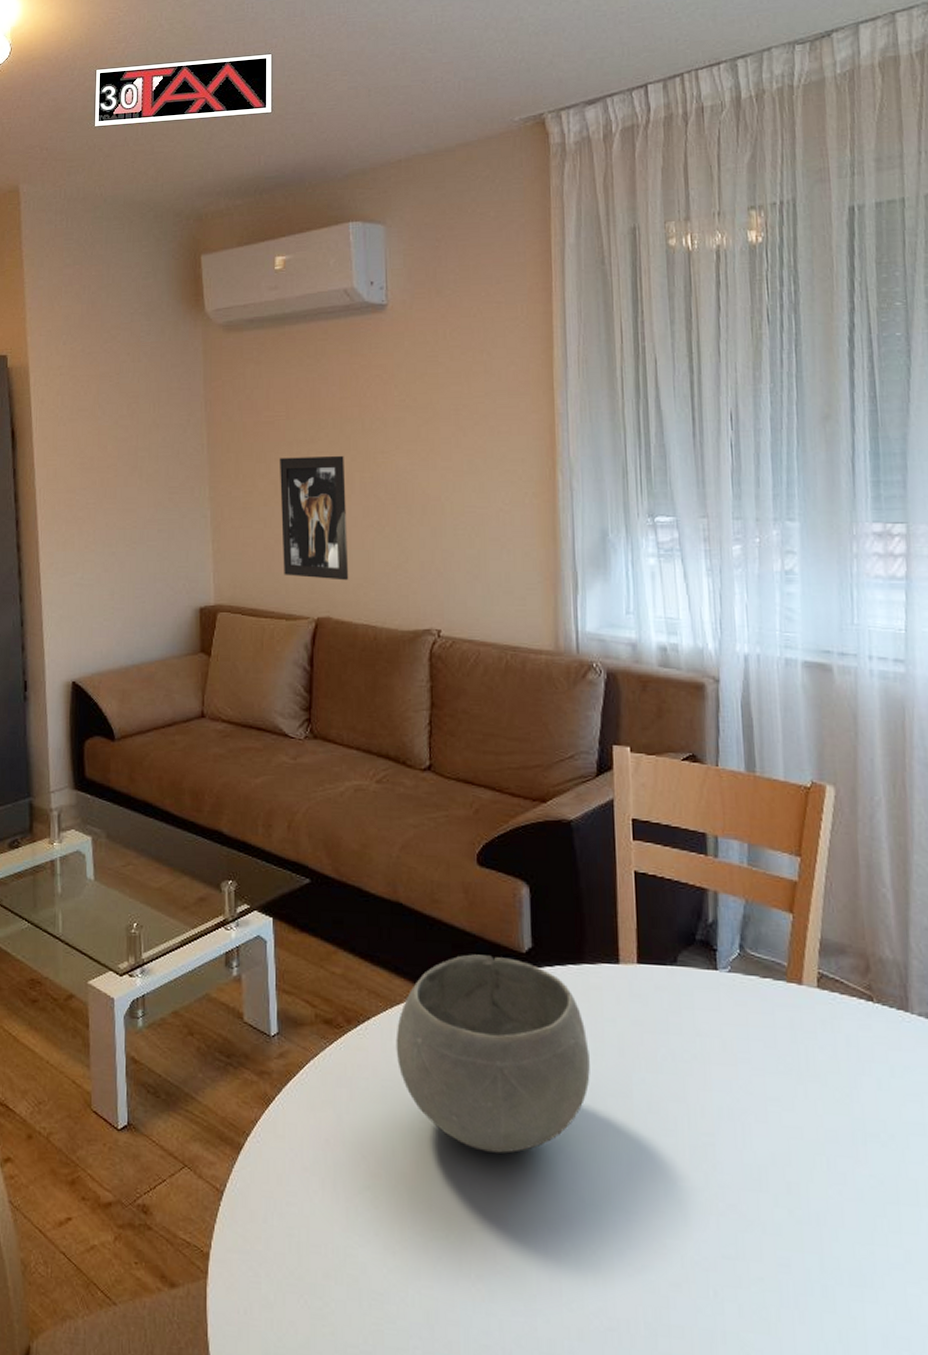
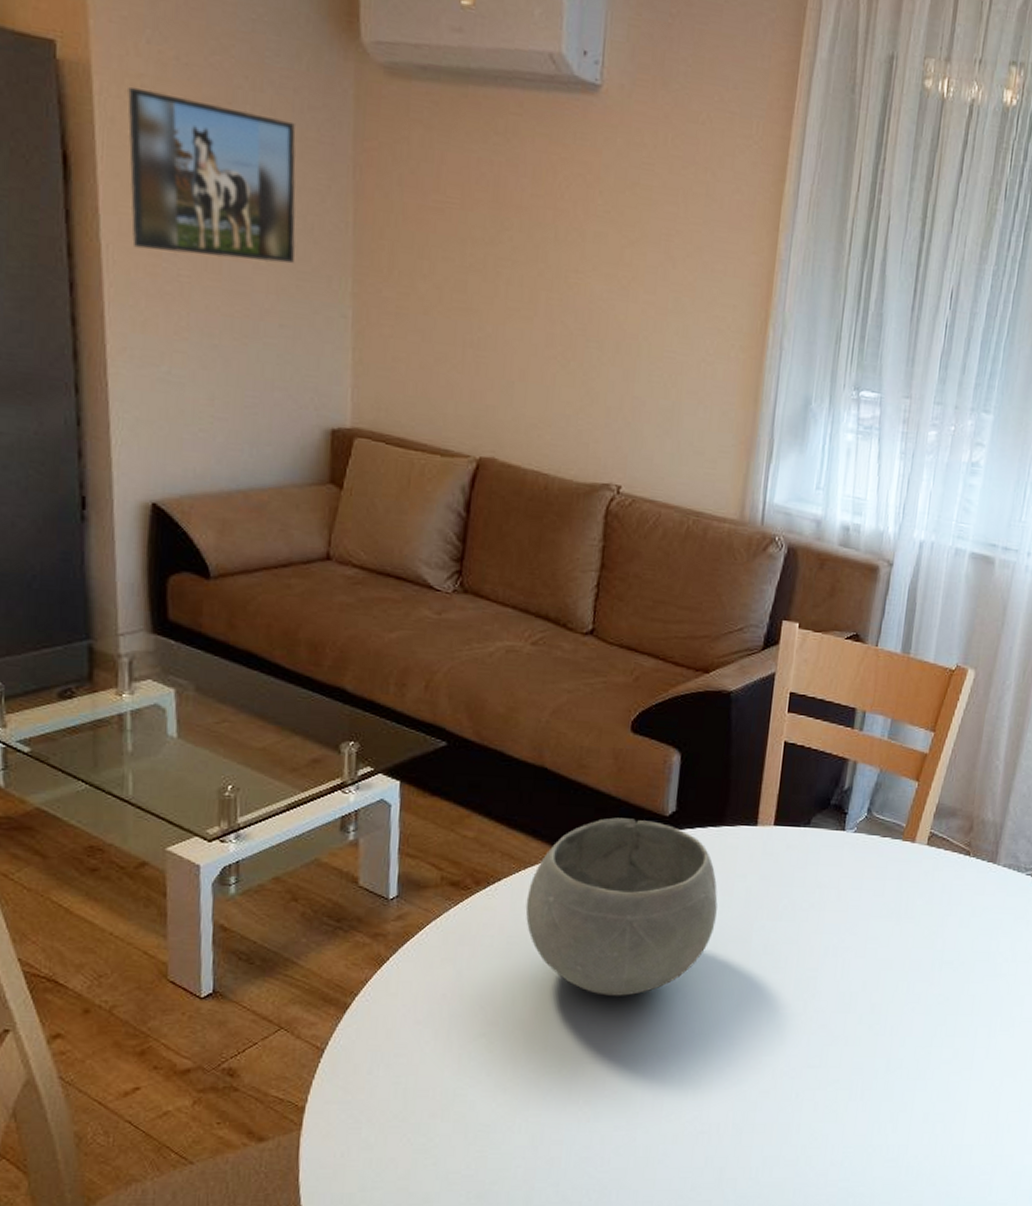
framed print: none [52,375,166,488] -> present [128,86,296,264]
wall art: present [279,455,349,581] -> none [442,257,529,418]

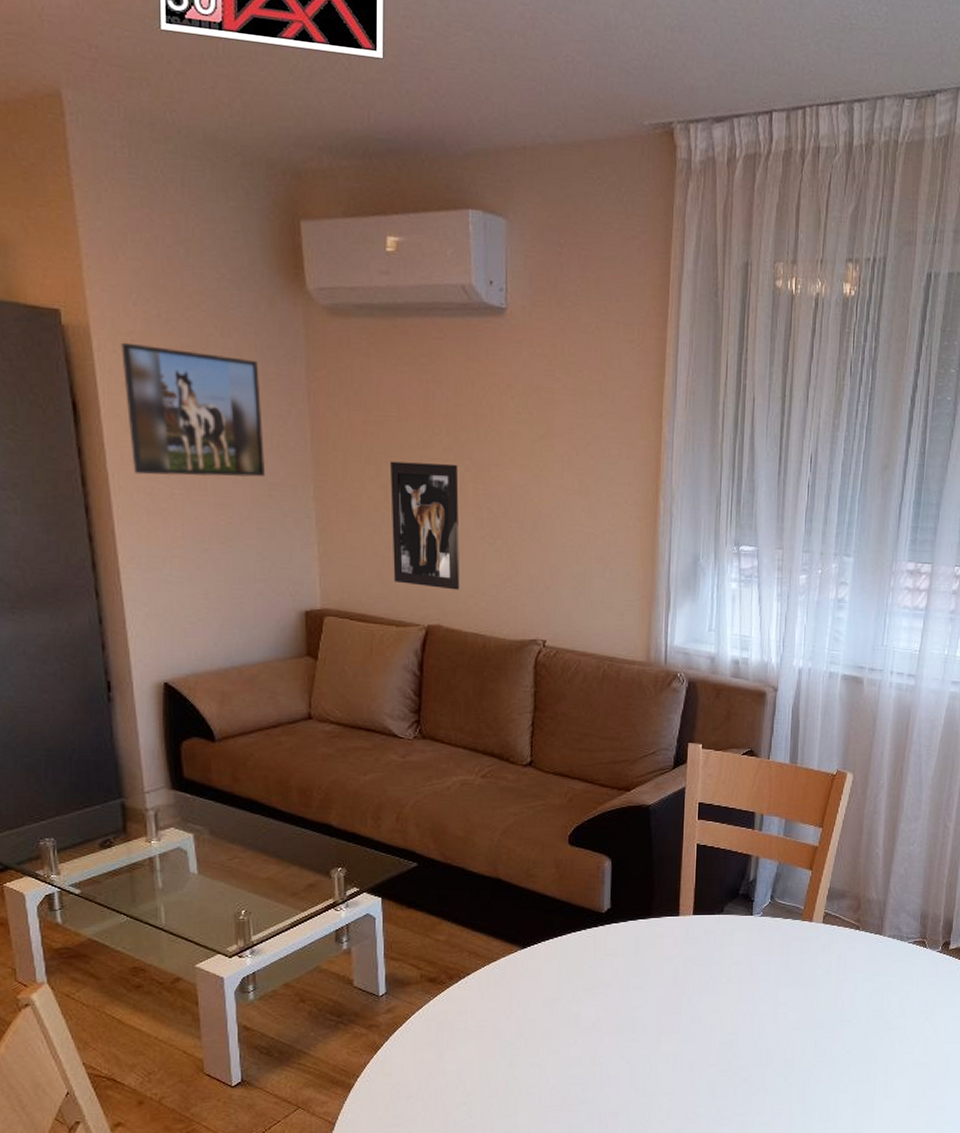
wall art: none [442,257,529,418] -> present [389,461,460,590]
bowl: present [525,817,718,996] -> none [492,916,651,1065]

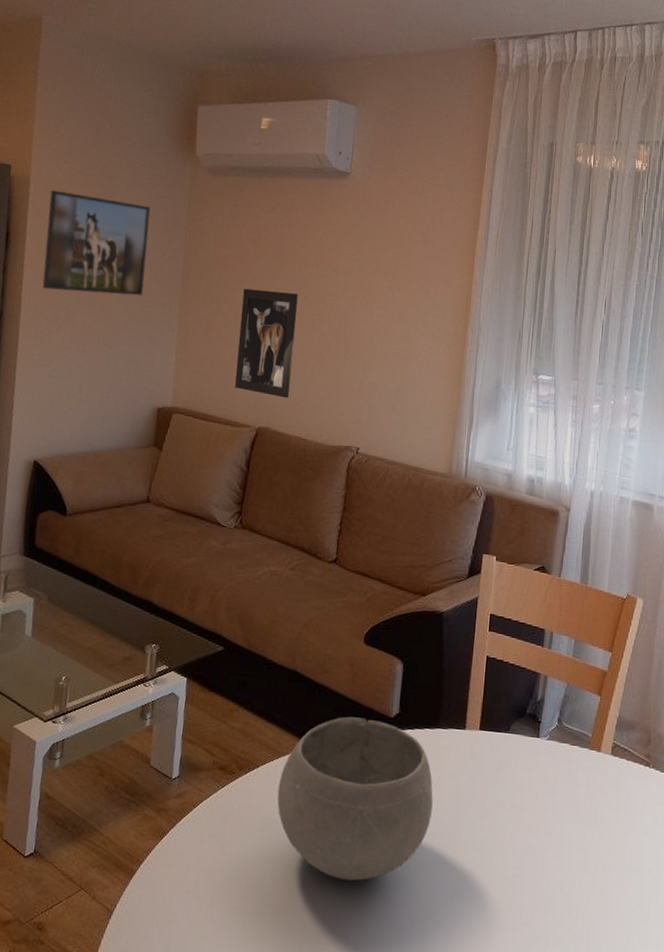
bowl: none [492,916,651,1065] -> present [277,717,433,881]

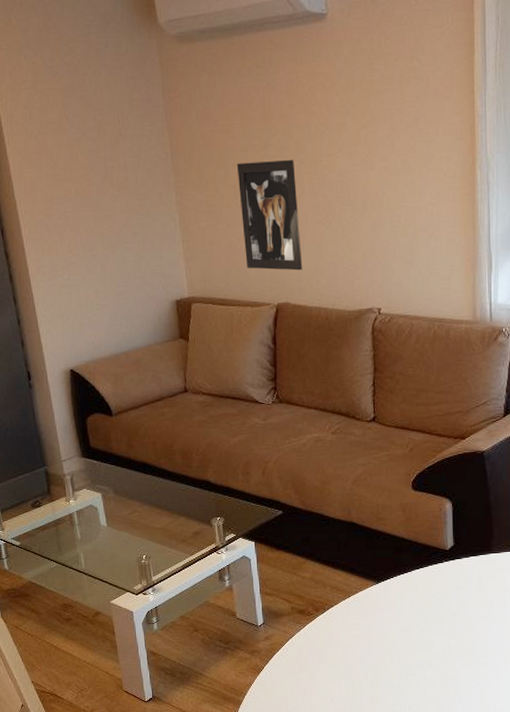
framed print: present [42,189,150,296] -> none [18,89,136,199]
bowl: present [277,717,433,881] -> none [353,554,495,686]

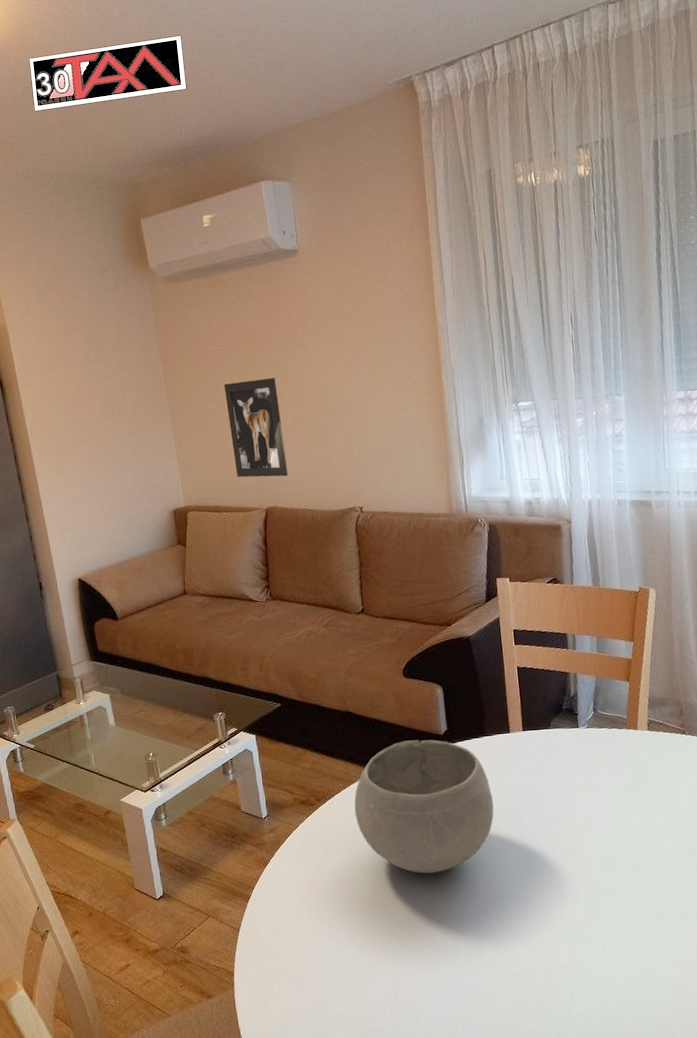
bowl: none [353,554,495,686] -> present [354,740,494,874]

